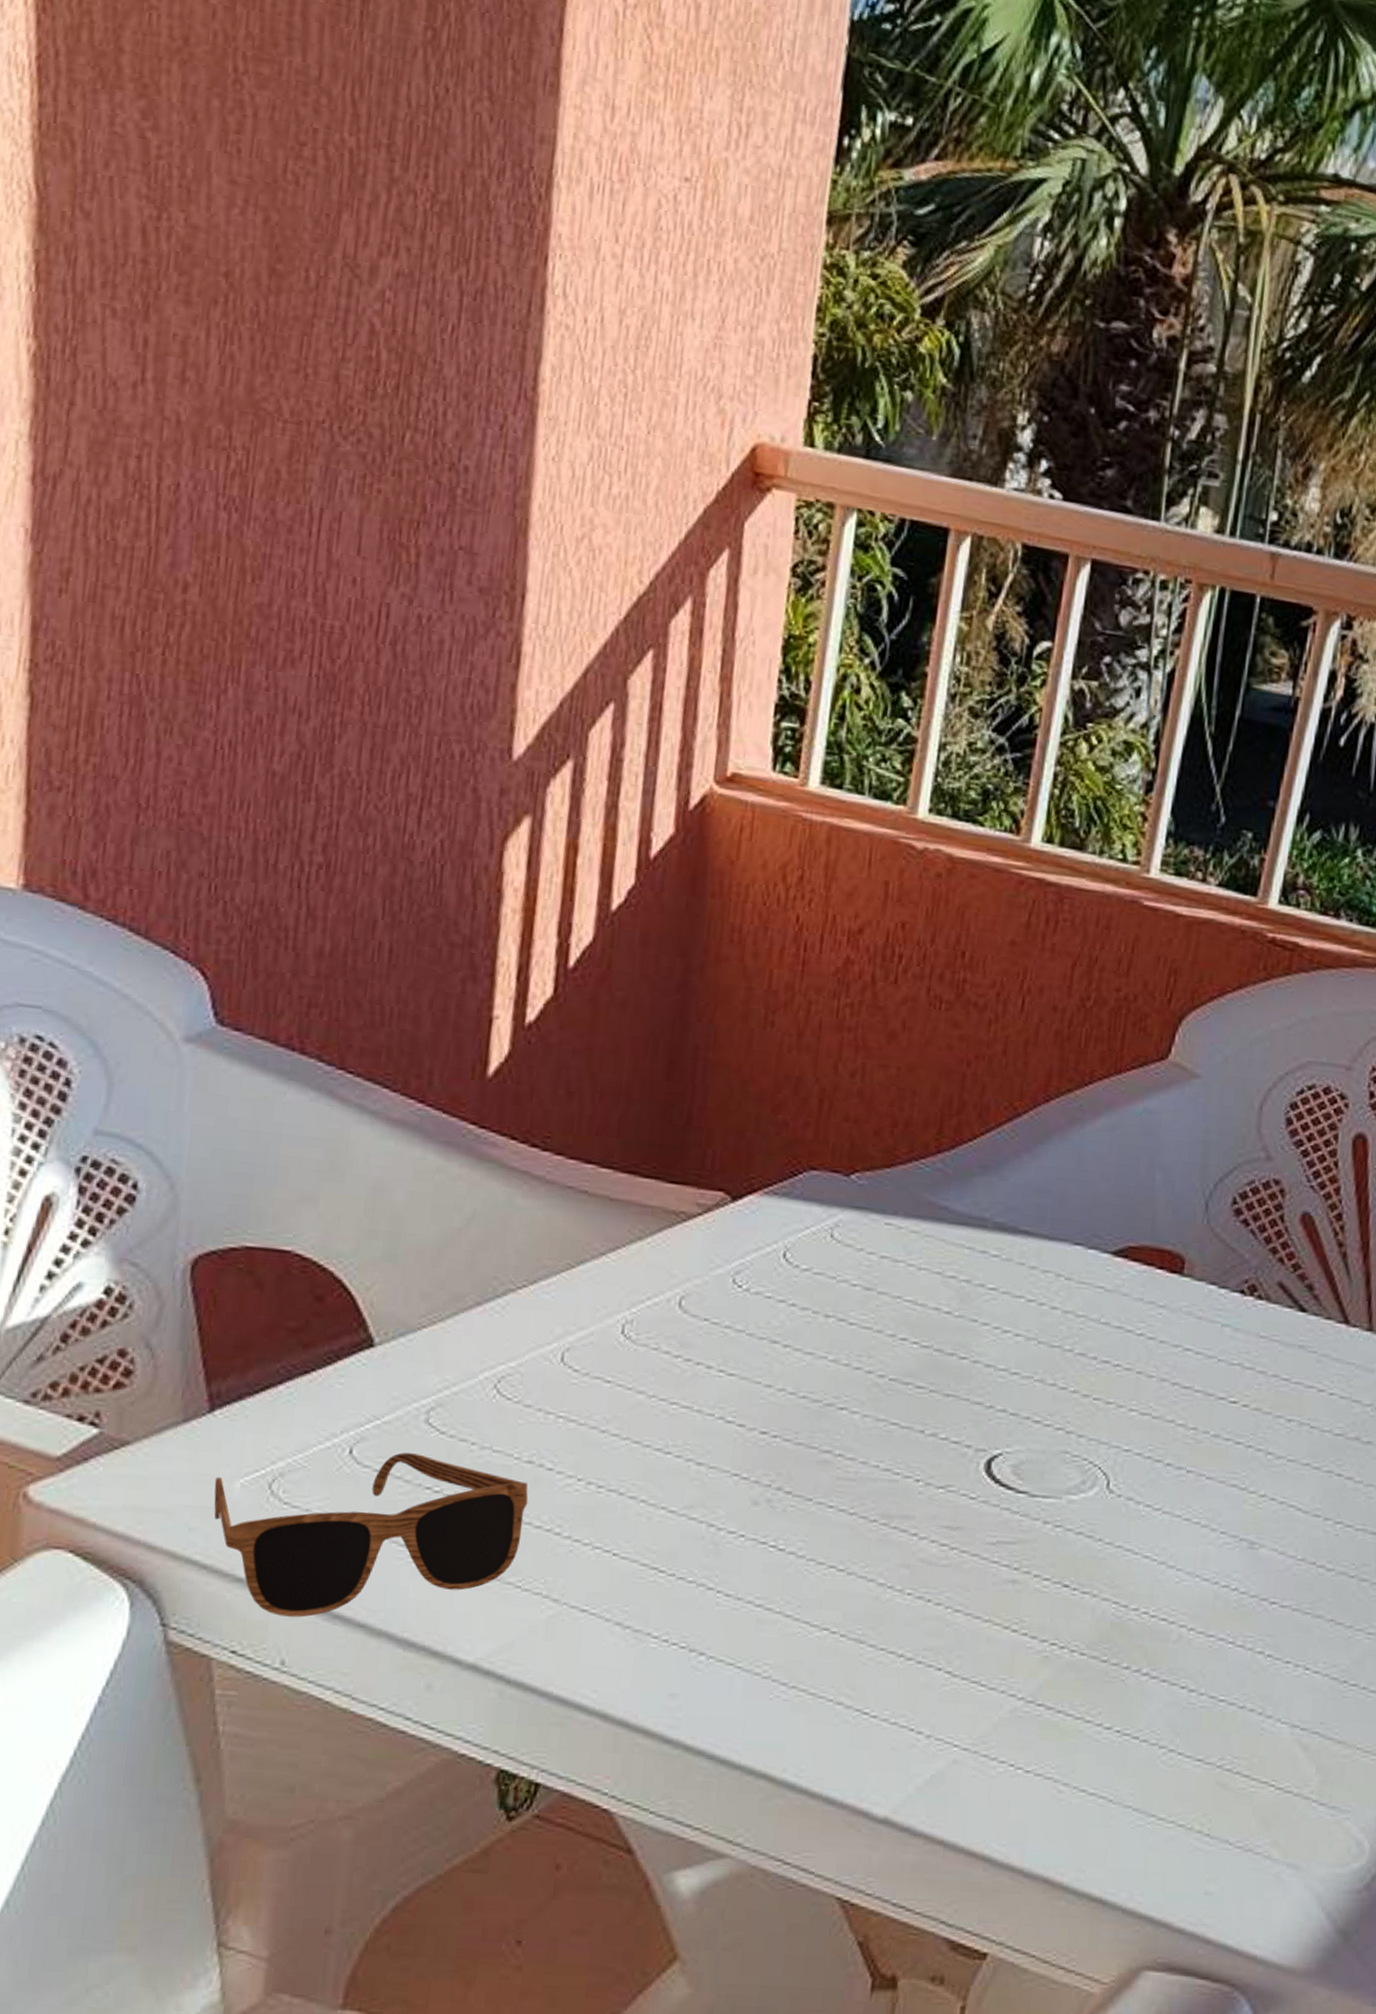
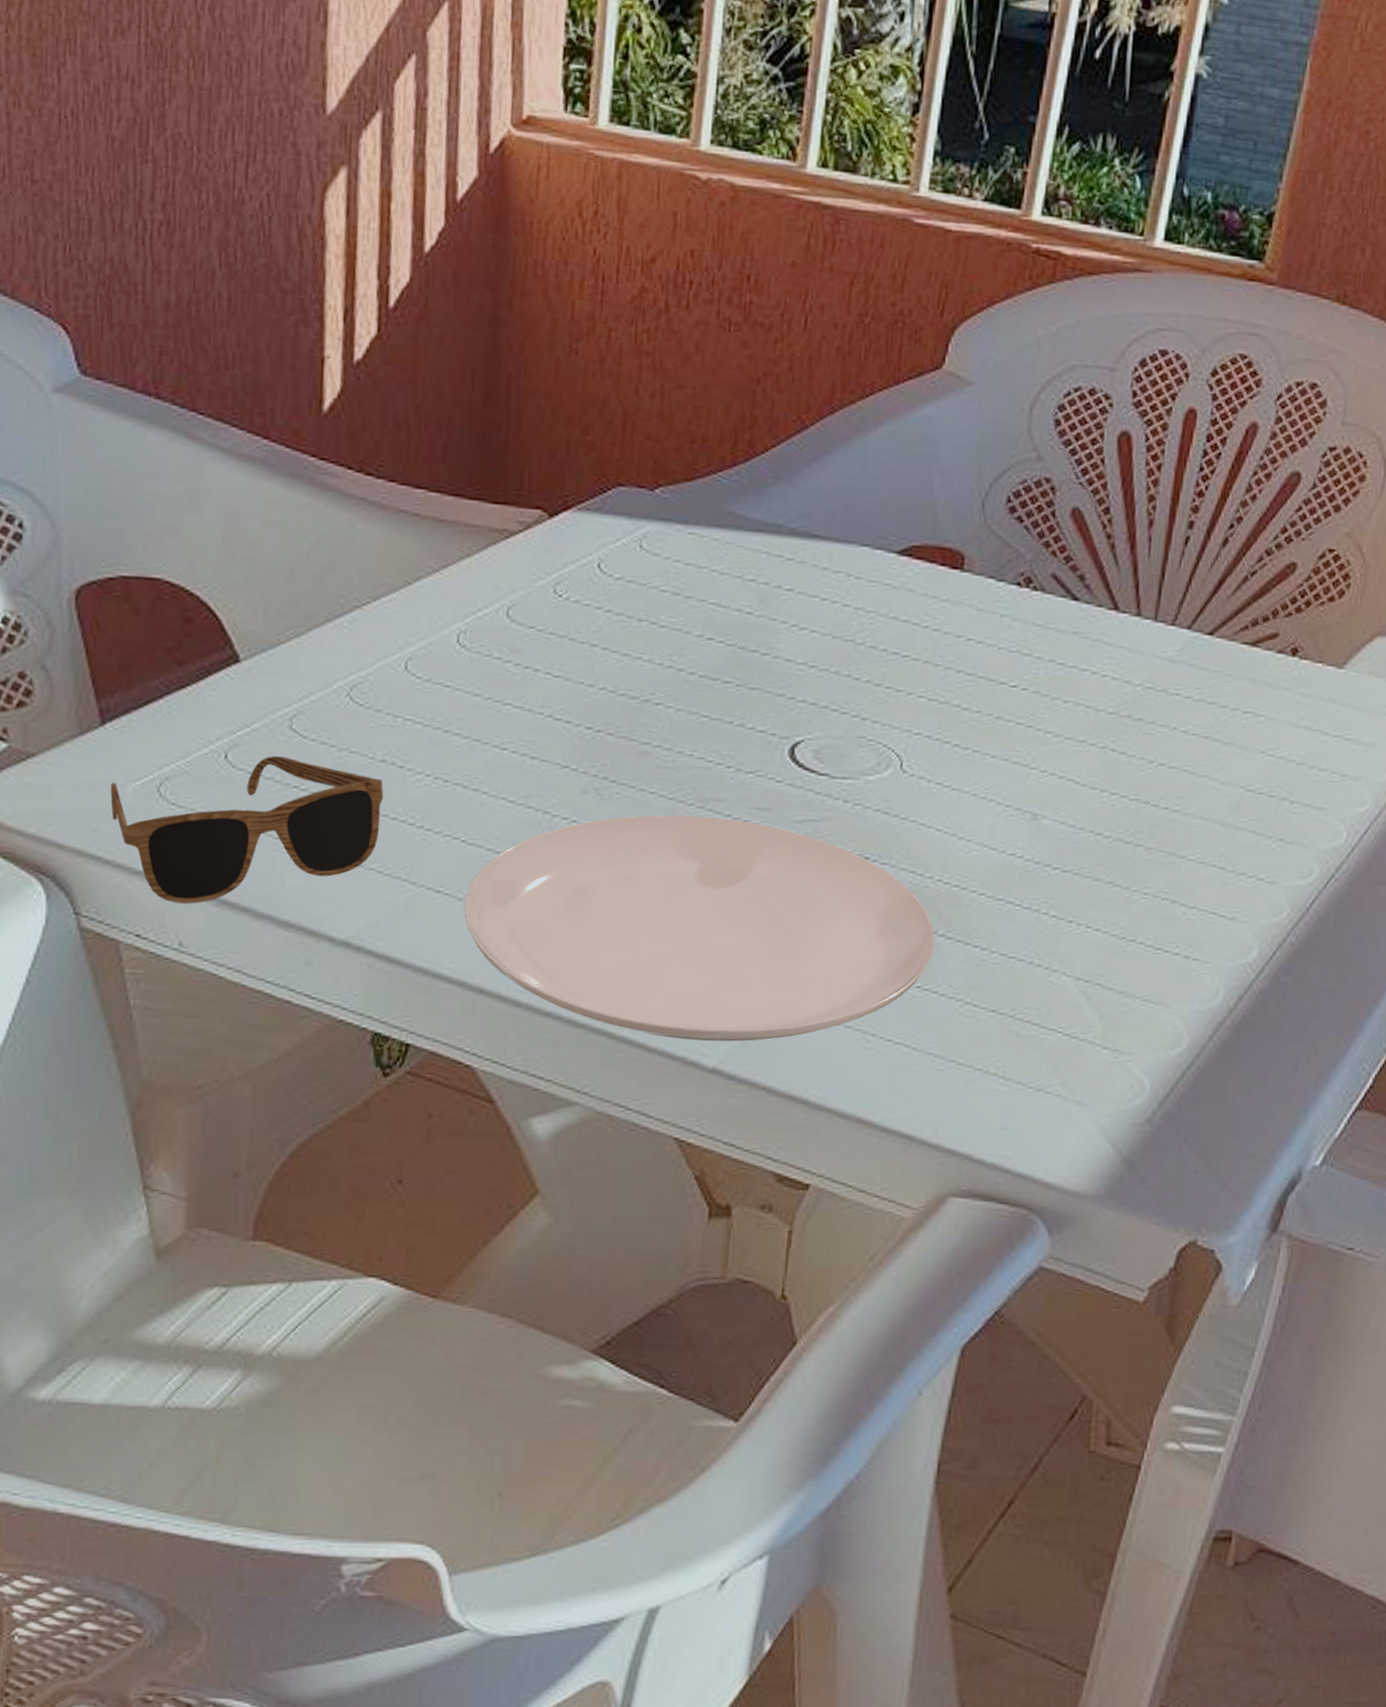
plate: none [611,1531,1138,1789] -> present [464,815,935,1042]

